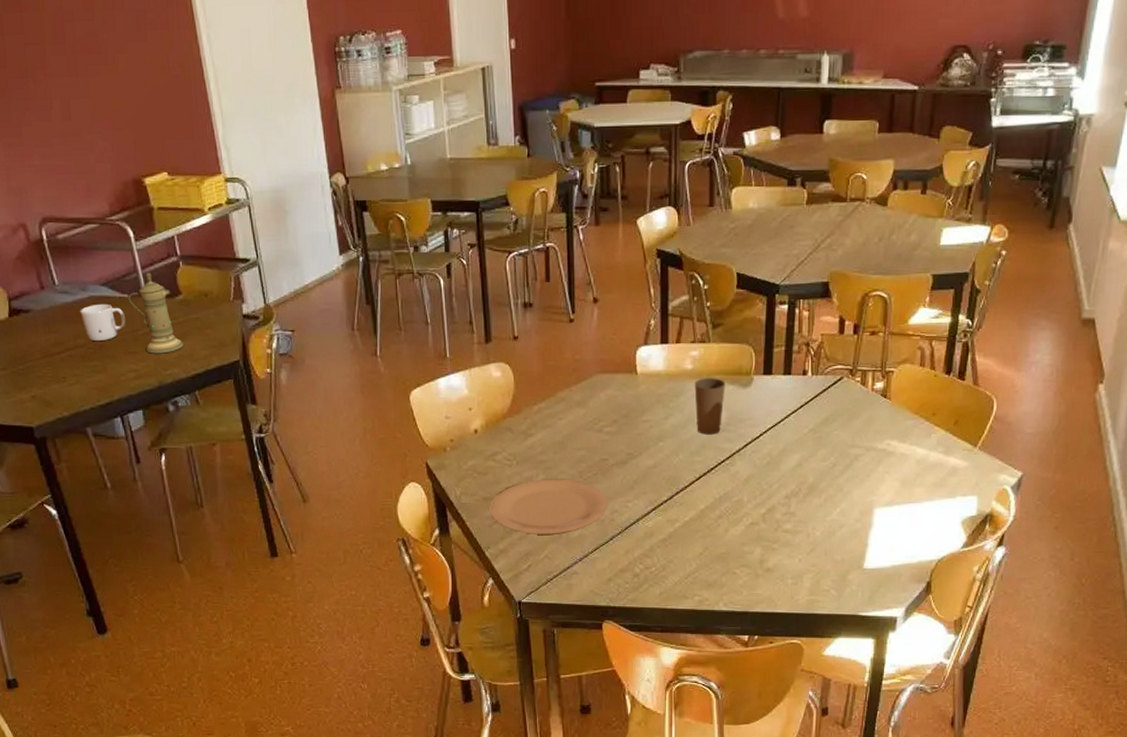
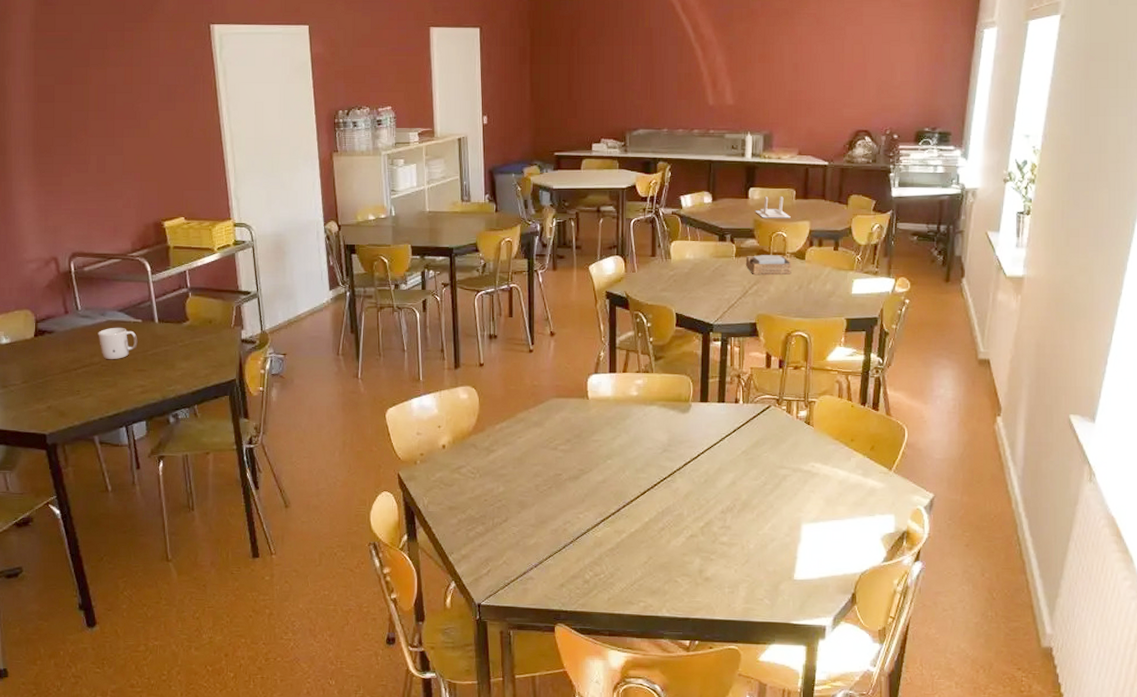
coffee pot: present [128,272,184,354] -> none [141,301,188,372]
plate: present [489,479,607,534] -> none [454,491,561,542]
cup: present [694,378,725,435] -> none [639,404,667,454]
napkin holder: none [818,201,871,226] -> present [745,255,792,276]
napkin holder: none [830,130,872,157] -> present [755,197,791,218]

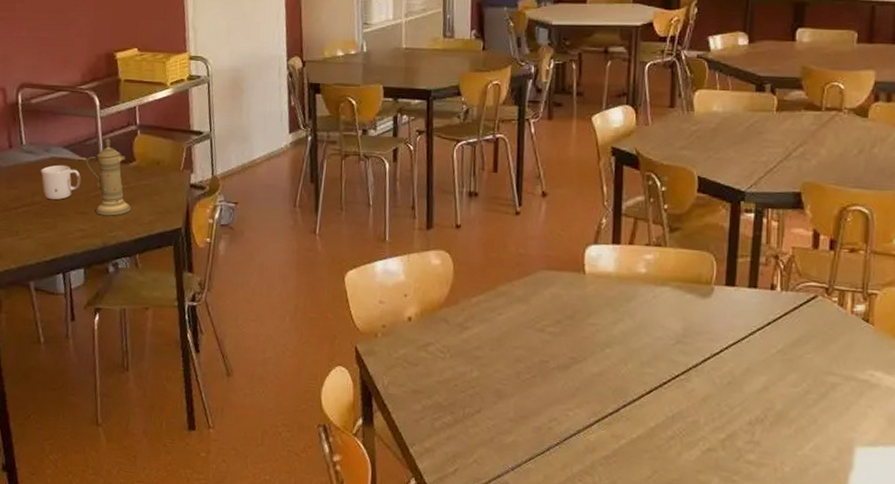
coffee pot: none [141,301,188,372] -> present [86,138,132,216]
napkin holder: present [745,255,792,276] -> none [789,110,850,135]
napkin holder: present [755,197,791,218] -> none [803,39,850,66]

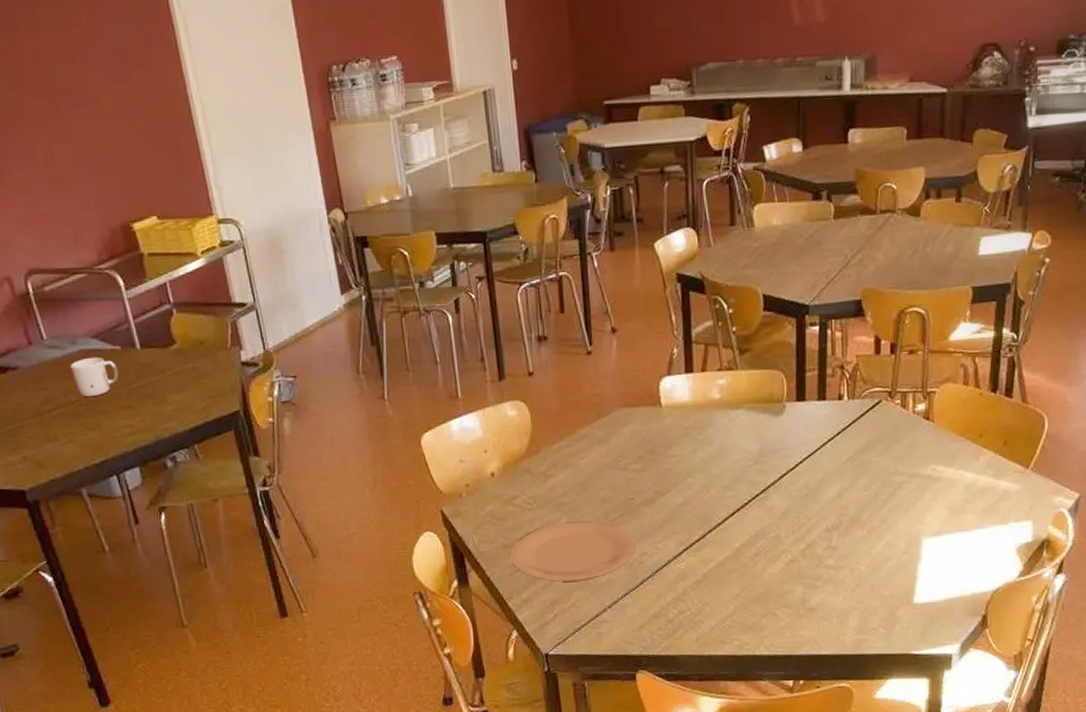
coffee pot: present [86,138,132,216] -> none [120,321,181,408]
plate: none [417,375,546,438] -> present [510,521,636,582]

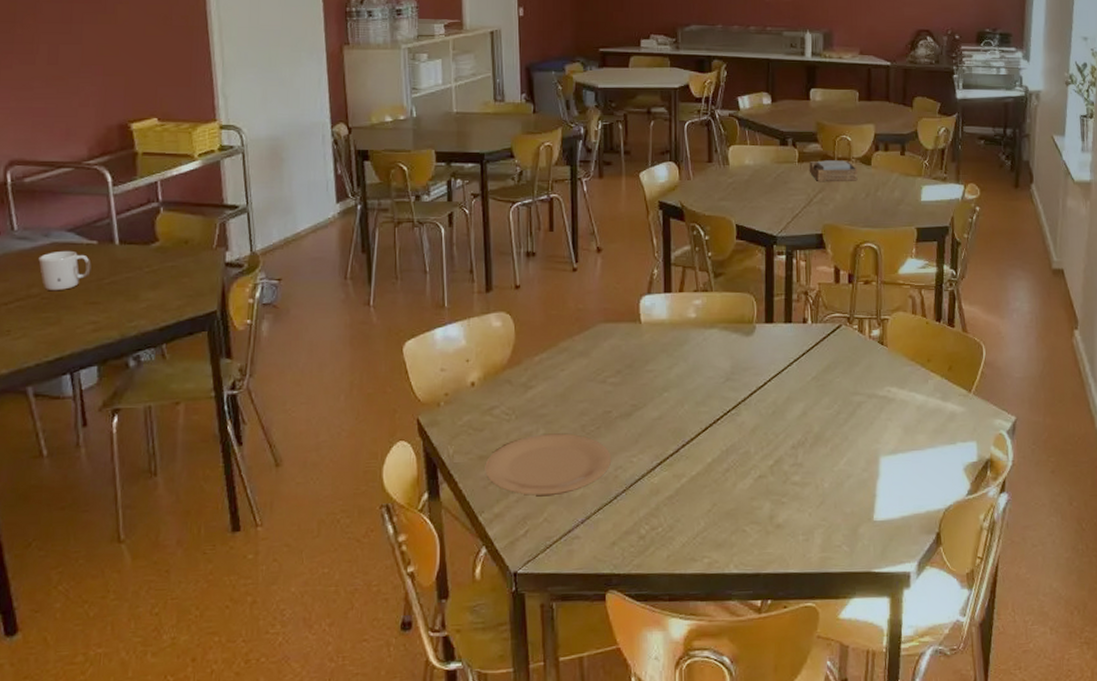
napkin holder: none [846,212,904,241] -> present [809,160,858,182]

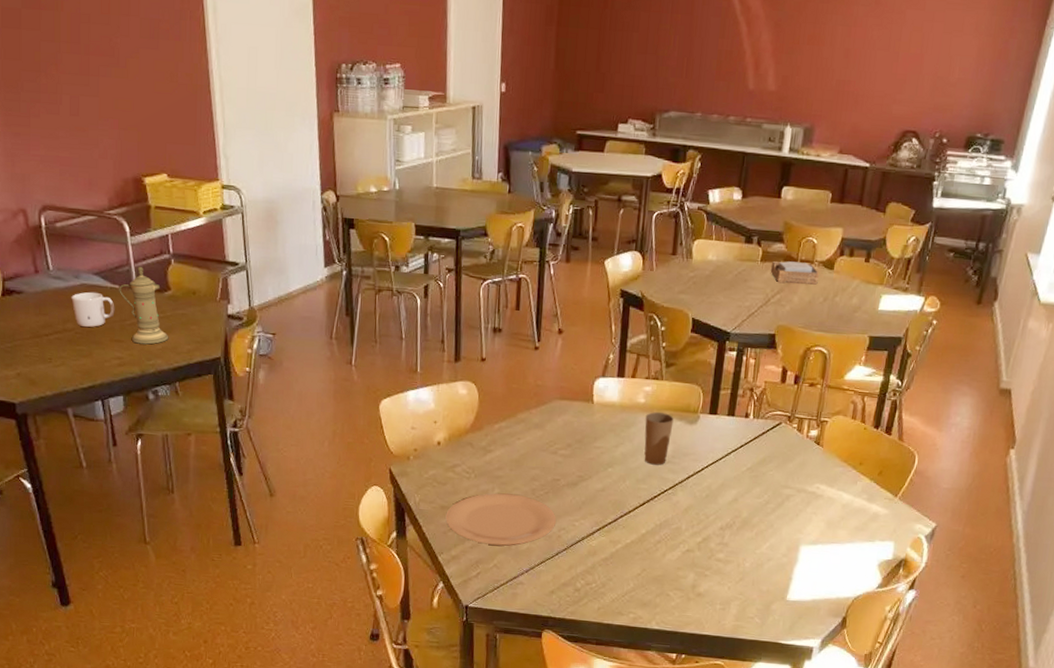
coffee pot: none [97,217,156,304] -> present [119,266,169,345]
cup: none [698,326,729,384] -> present [644,412,674,465]

